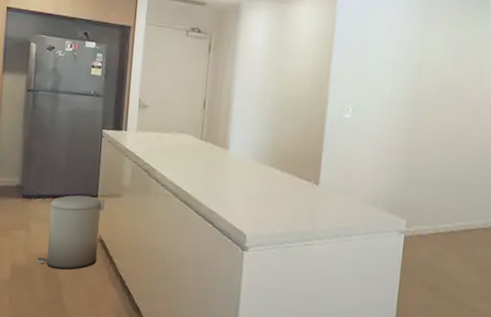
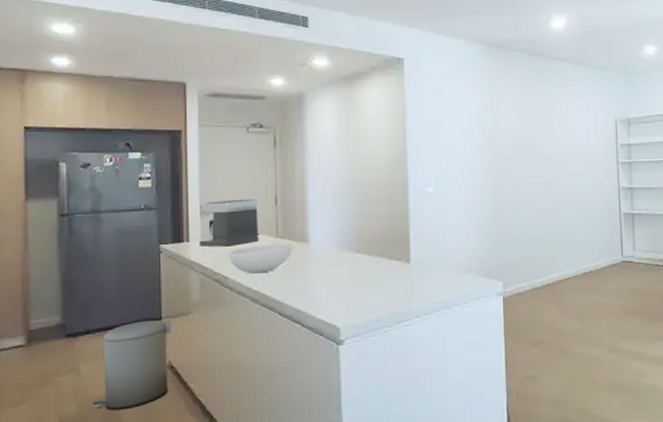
coffee maker: none [135,96,188,142] -> present [199,199,259,247]
bowl: none [158,144,214,171] -> present [228,244,293,274]

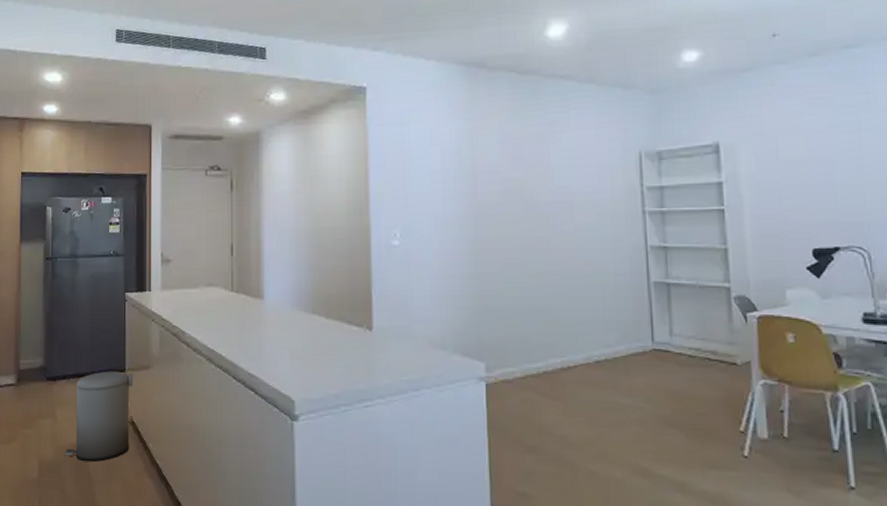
coffee maker: present [199,199,259,247] -> none [160,247,214,299]
bowl: present [228,244,293,274] -> none [186,299,248,330]

